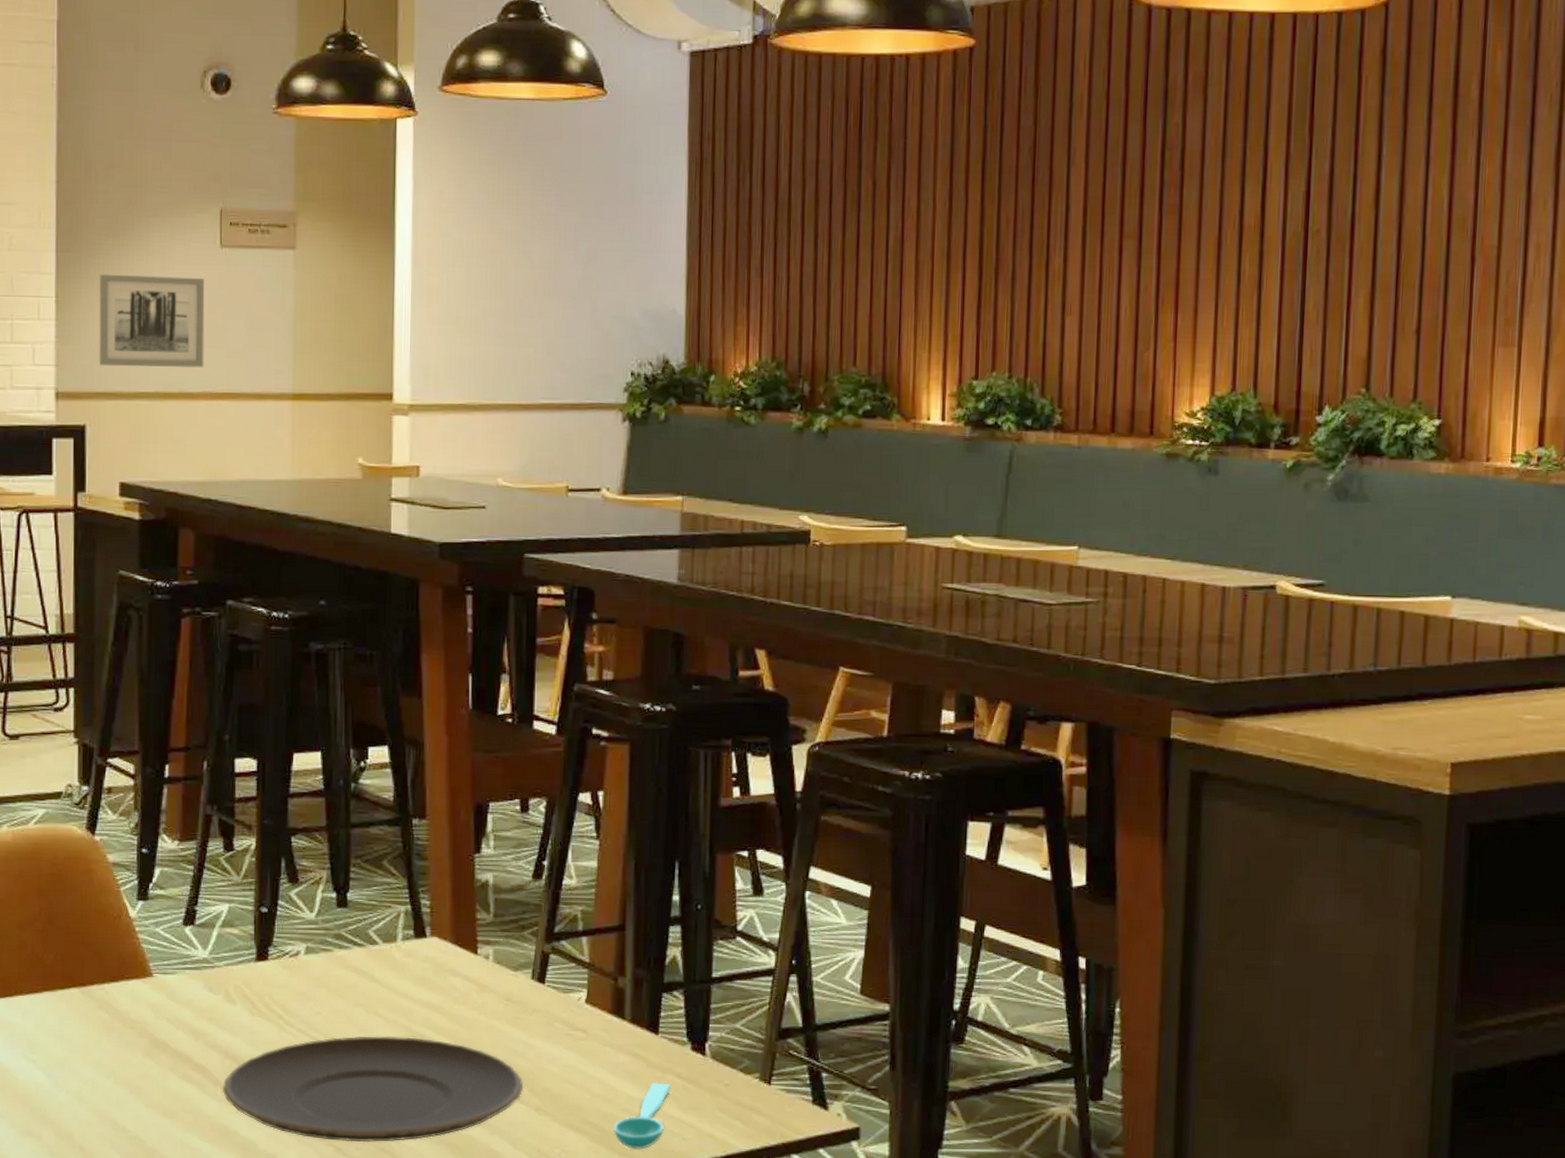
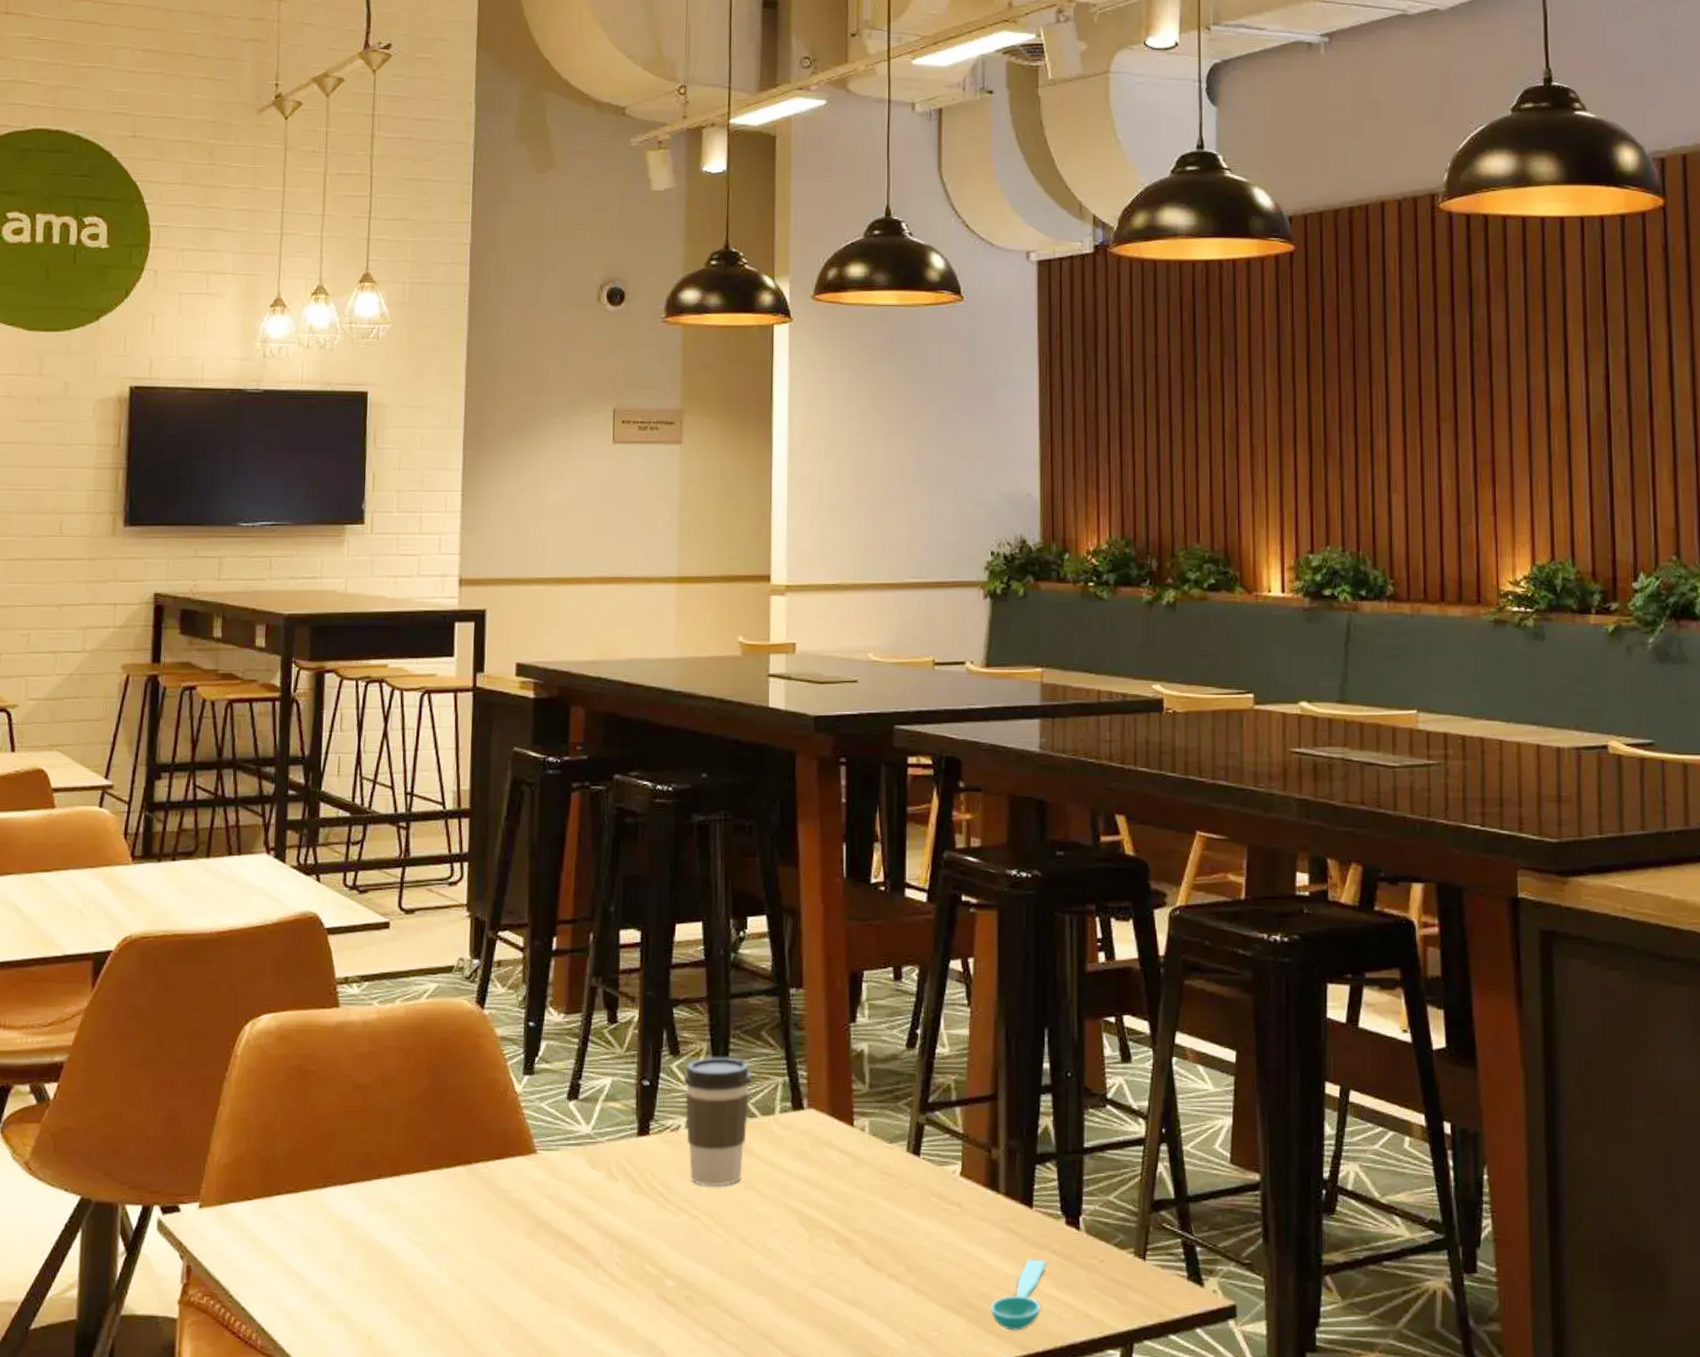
wall art: present [99,274,205,368] -> none [499,469,599,554]
plate: present [222,1036,524,1143] -> none [602,1213,901,1327]
coffee cup: none [303,885,374,1010] -> present [684,1057,753,1186]

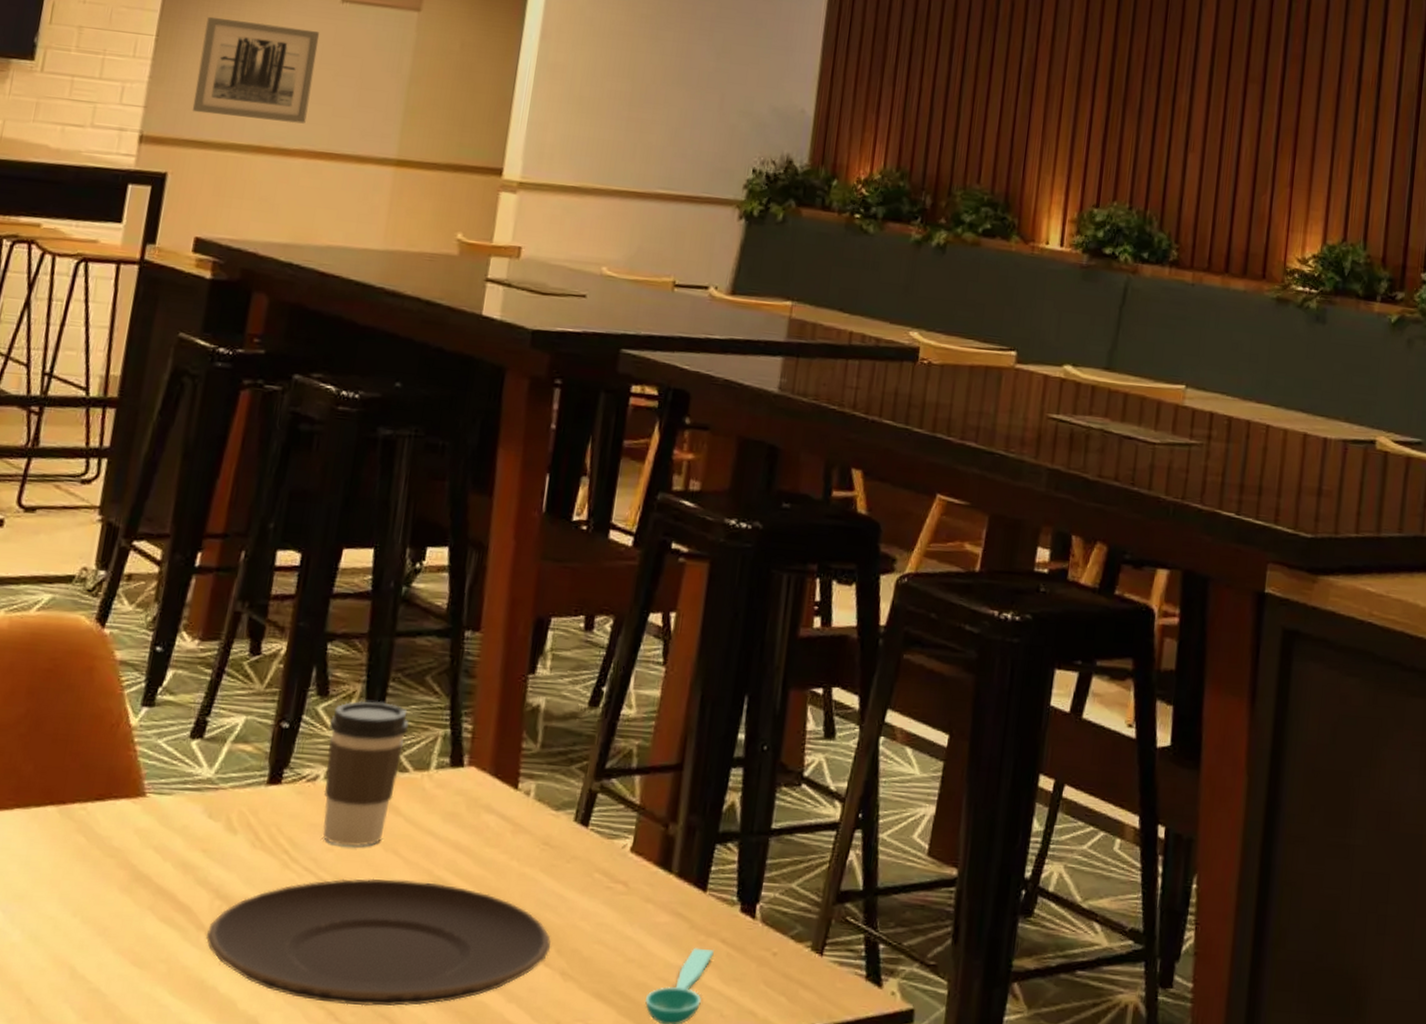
wall art: none [499,469,599,554] -> present [192,16,320,124]
plate: none [602,1213,901,1327] -> present [205,878,551,1006]

